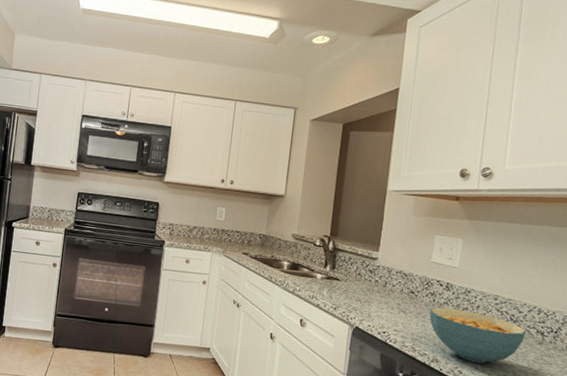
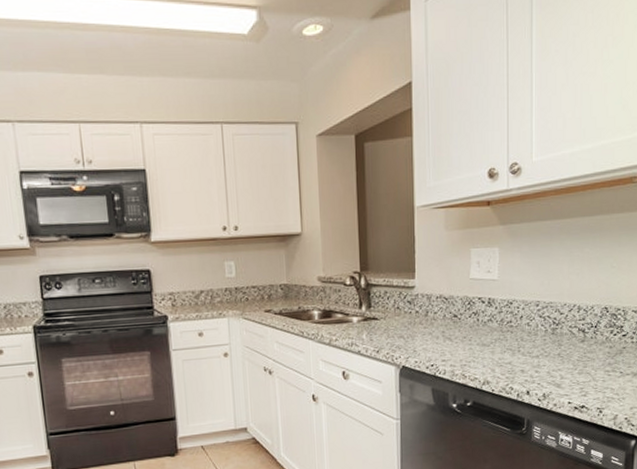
cereal bowl: present [429,307,526,364] -> none [475,323,569,376]

